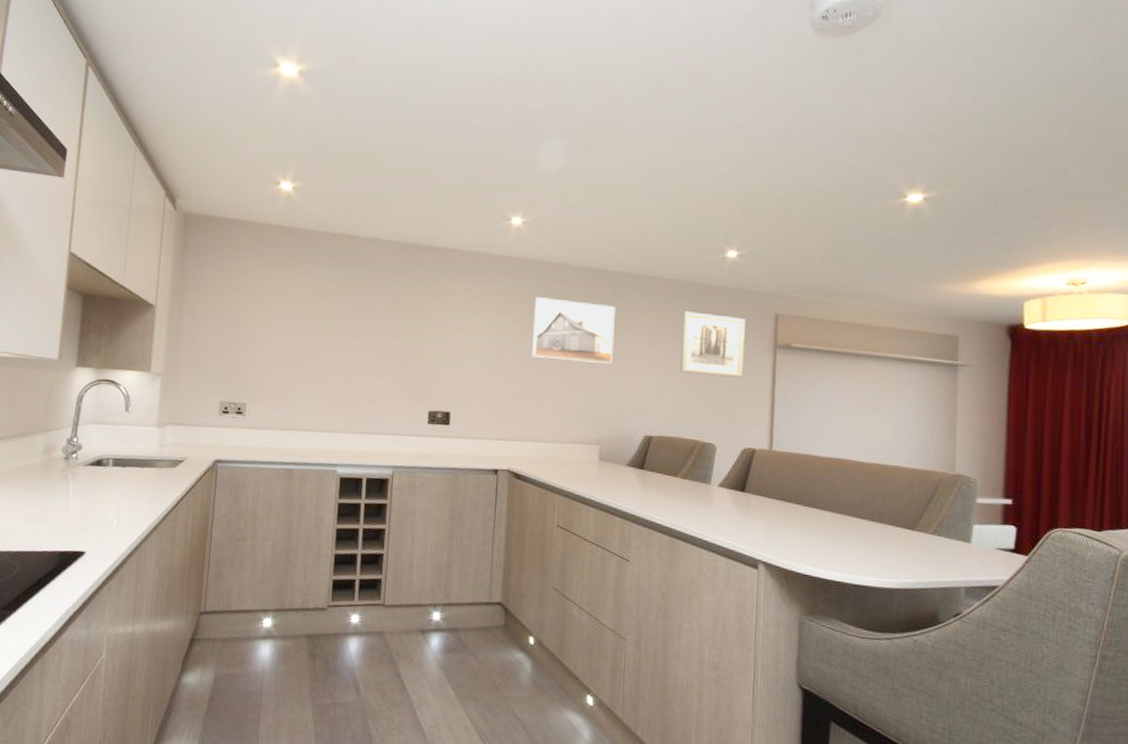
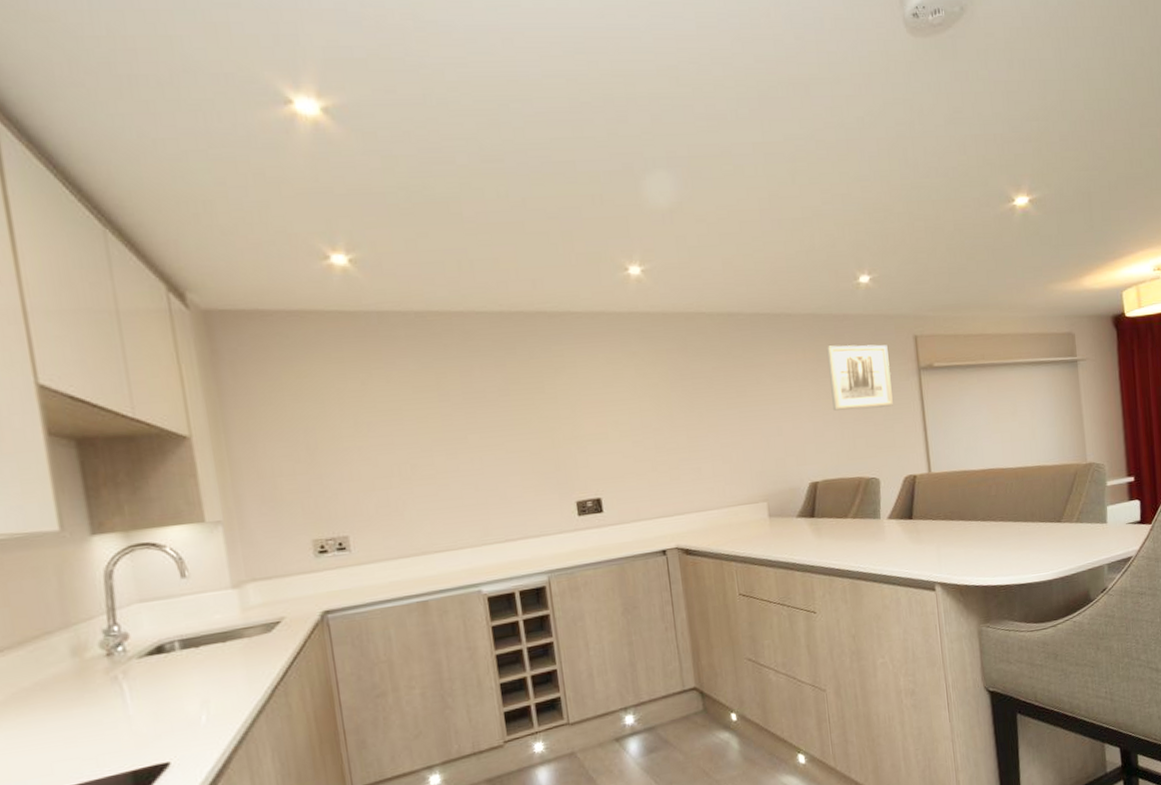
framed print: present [532,297,616,364] -> none [672,351,765,421]

